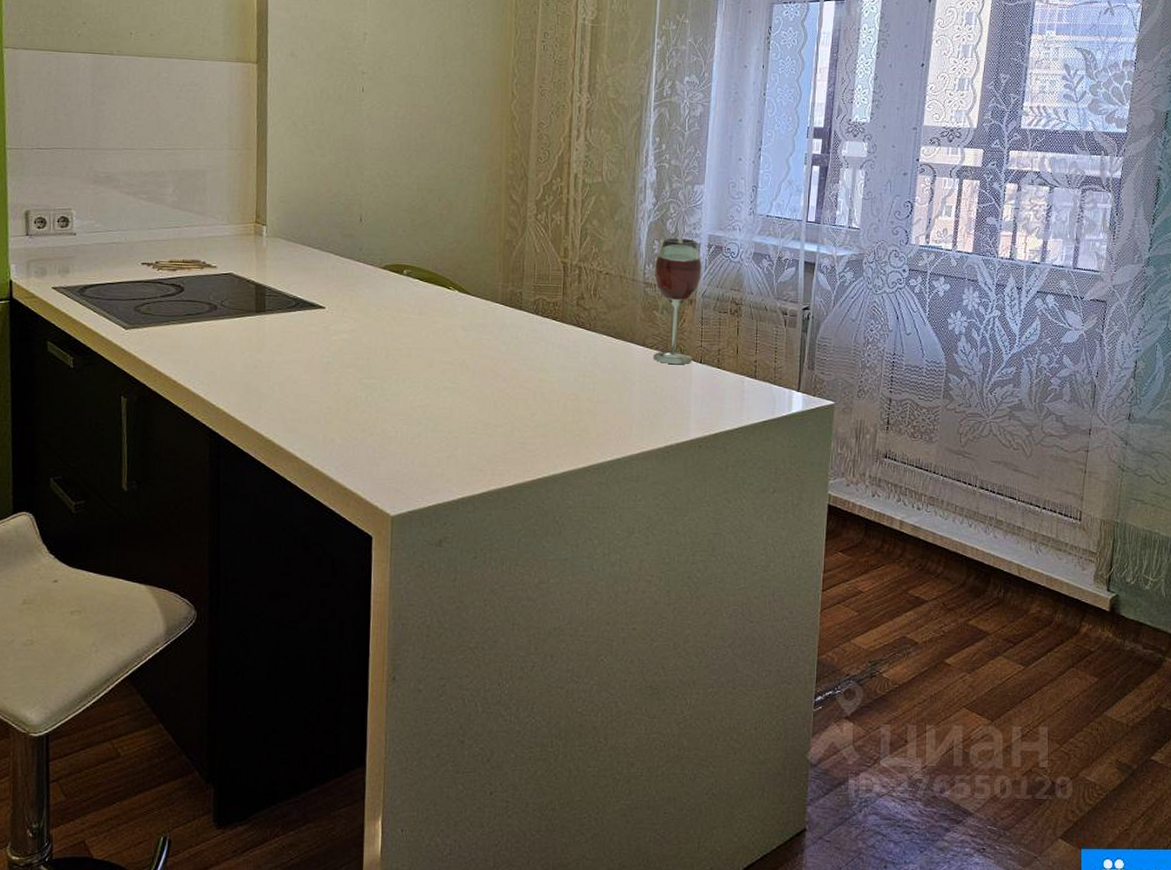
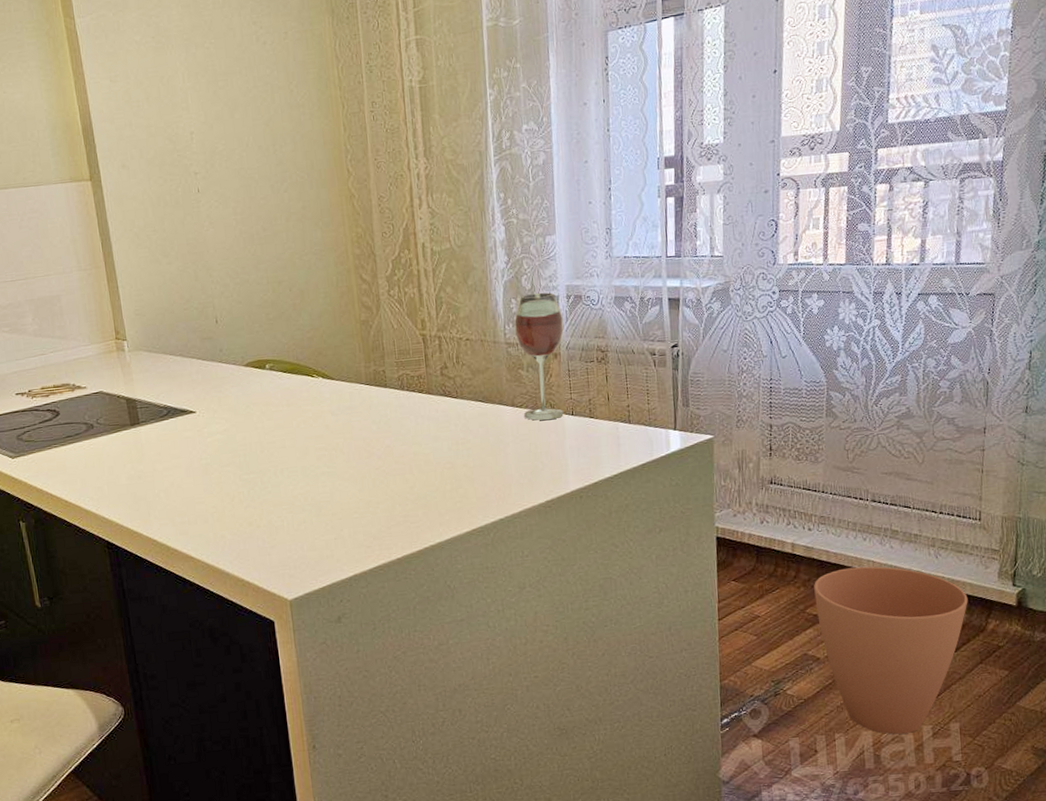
flower pot: none [918,552,1064,732] -> present [814,566,968,735]

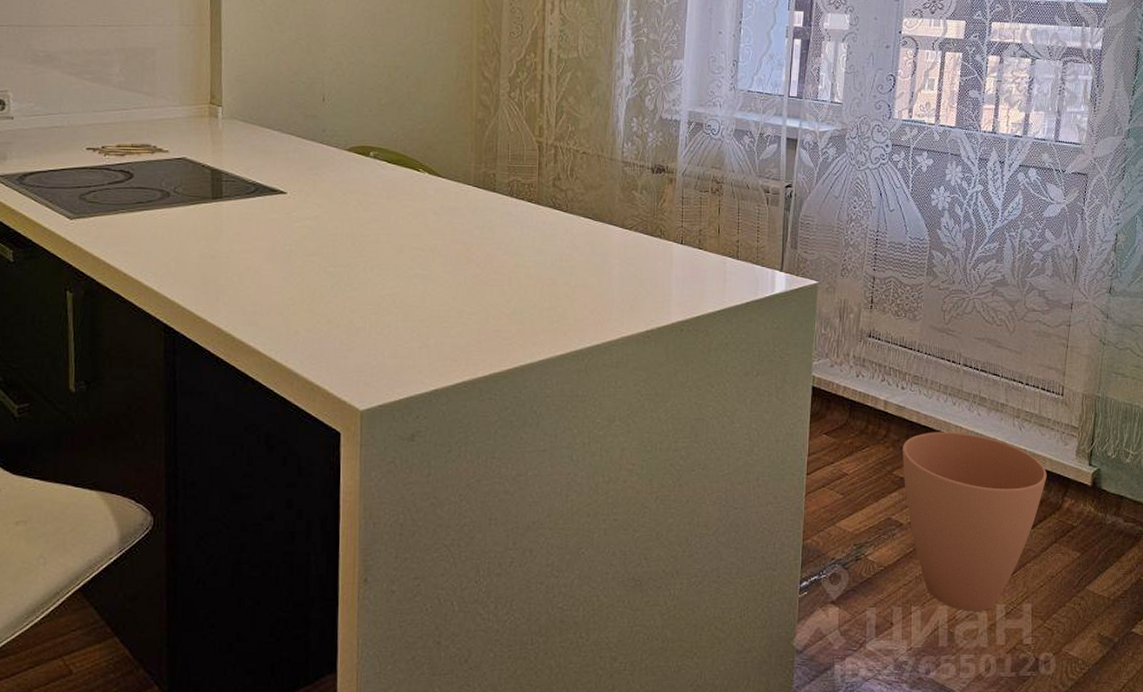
wineglass: present [514,292,564,421] -> none [633,114,682,247]

